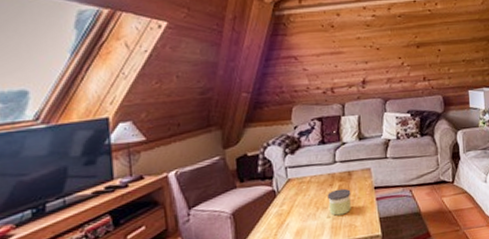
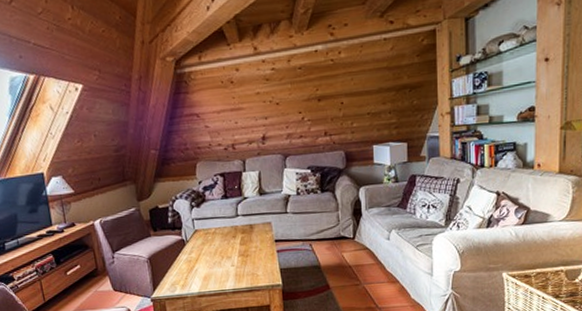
candle: present [327,188,351,216] -> none [231,240,253,265]

